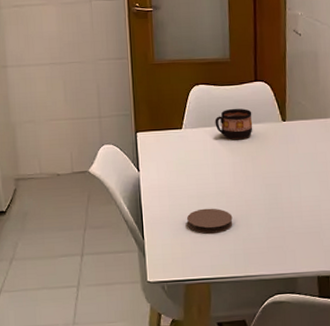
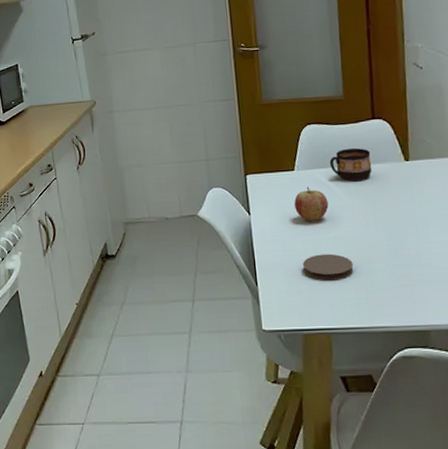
fruit: none [181,144,213,178] -> present [294,186,329,221]

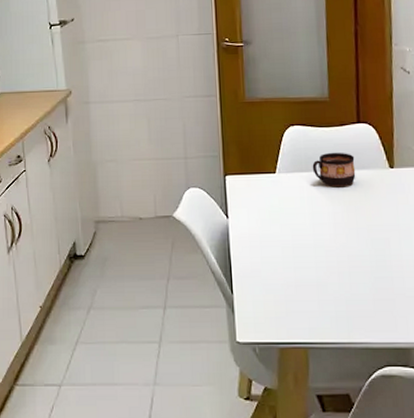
fruit: present [294,186,329,221] -> none [275,190,310,227]
coaster: present [302,253,354,281] -> none [280,262,334,291]

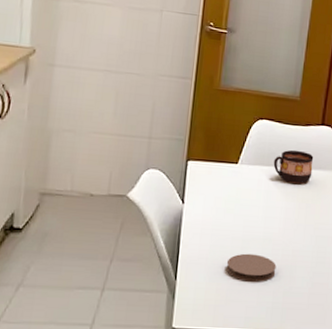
coaster: none [280,262,334,291] -> present [226,253,277,282]

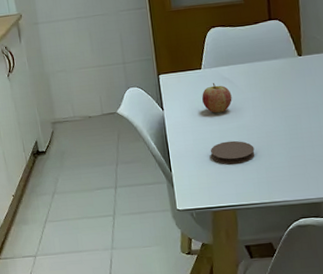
fruit: none [231,182,265,219] -> present [202,82,232,113]
cup: present [273,150,314,184] -> none [232,46,270,76]

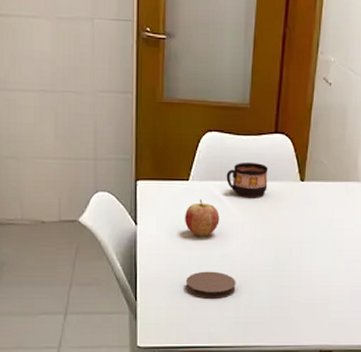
cup: none [232,46,270,76] -> present [226,162,268,197]

